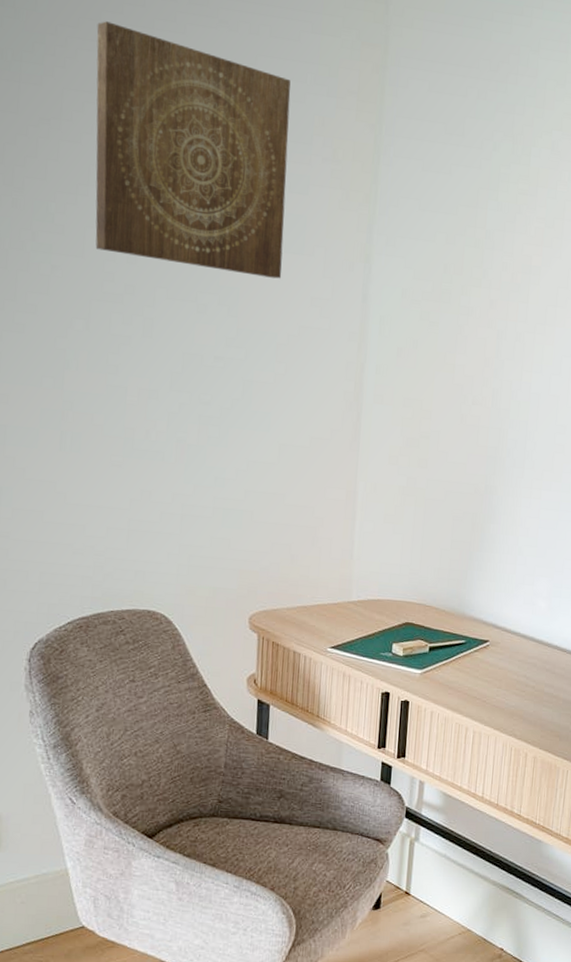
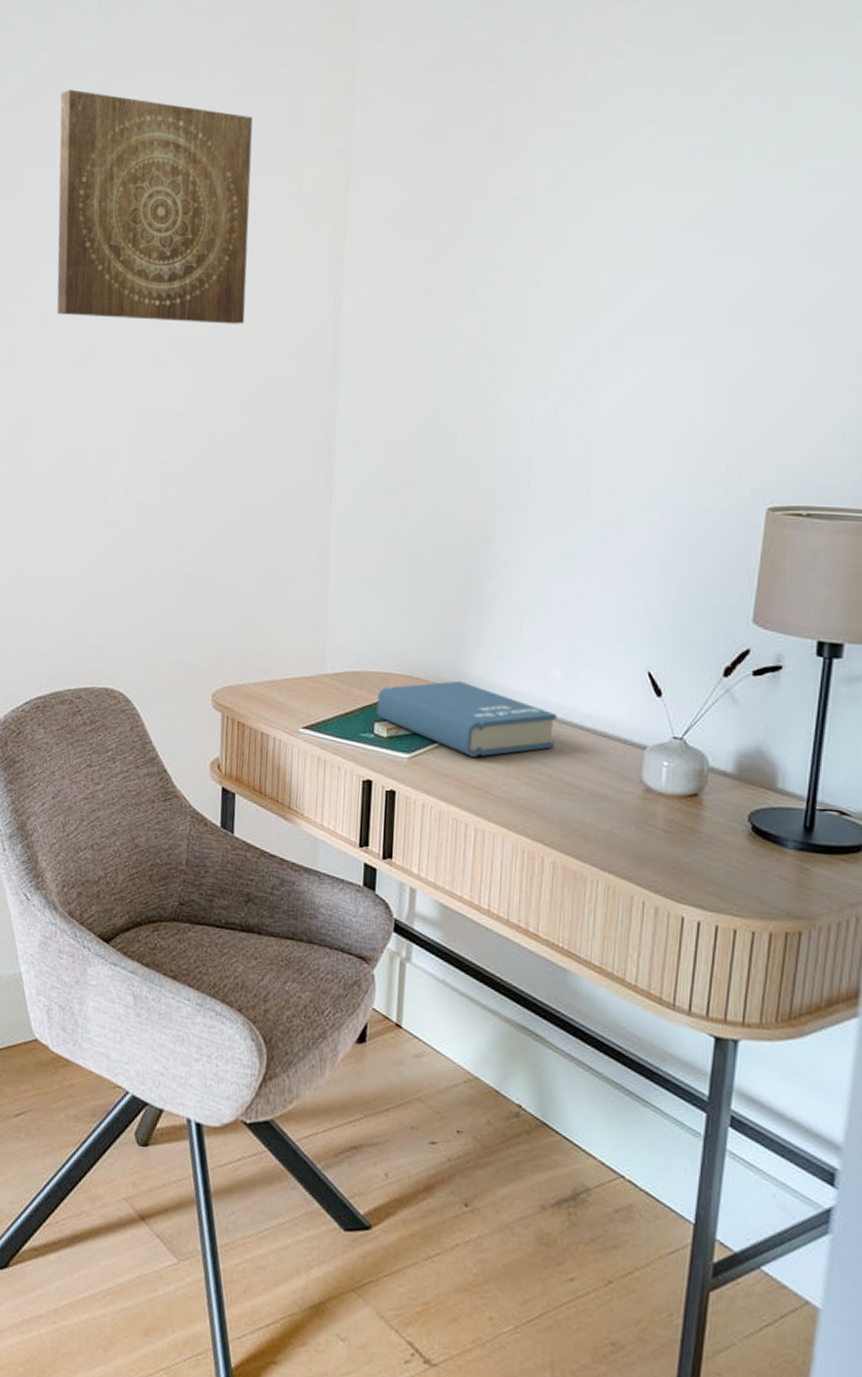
book: none [394,609,542,673] -> present [376,680,557,757]

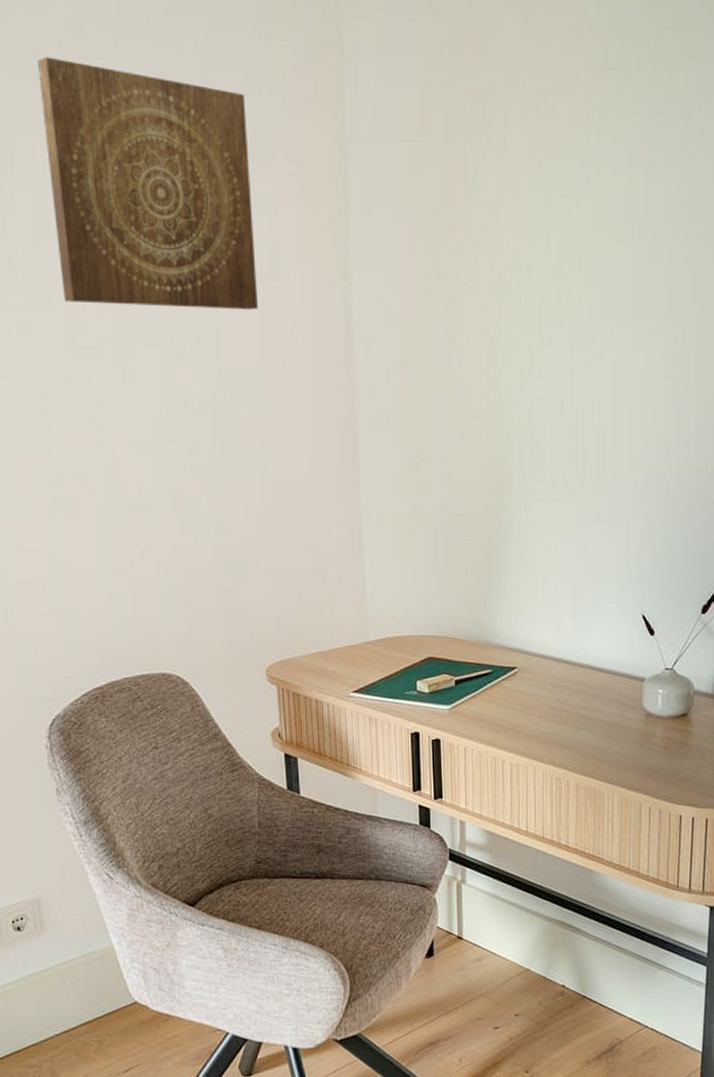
book: present [376,680,557,757] -> none [417,636,571,702]

